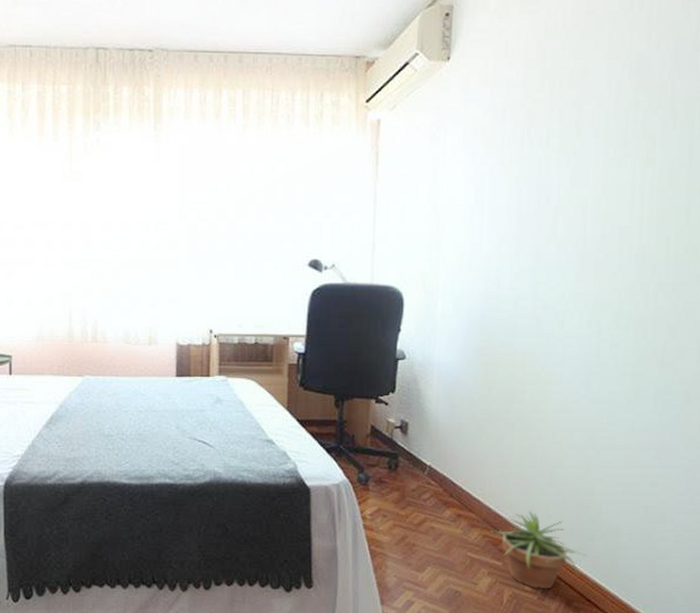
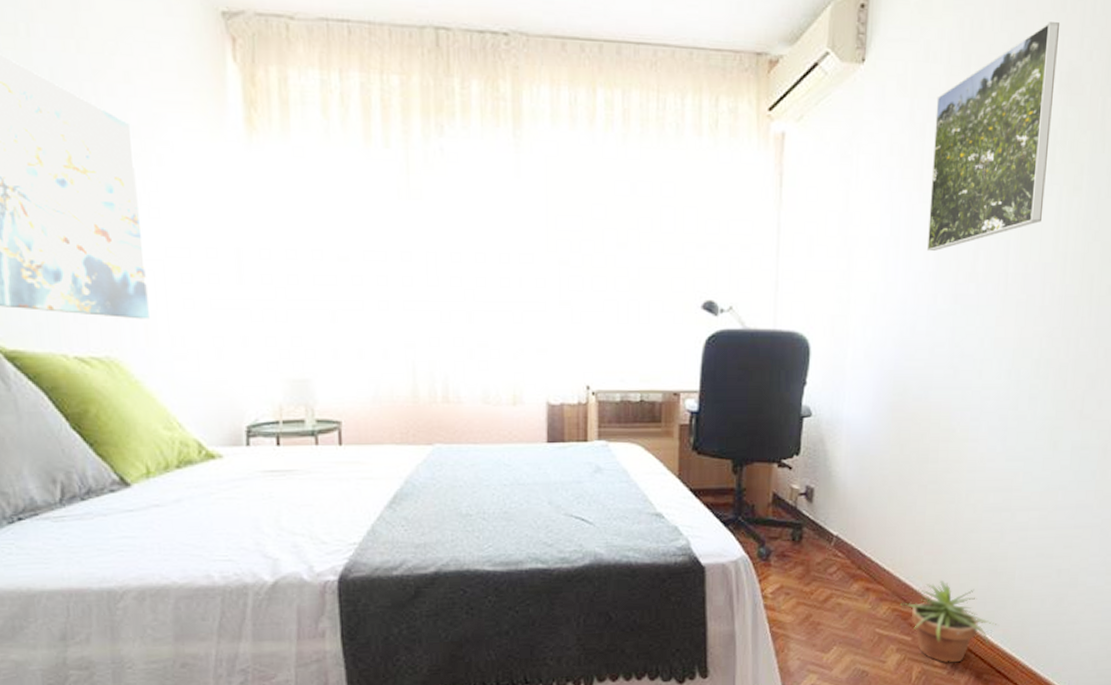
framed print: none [509,19,629,217] -> present [926,22,1060,252]

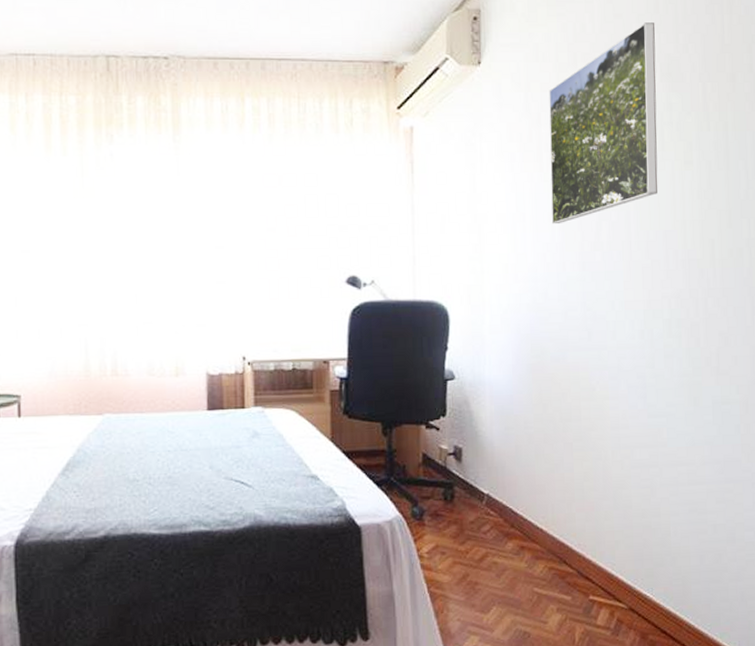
potted plant: present [901,580,1000,663] -> none [557,538,660,624]

